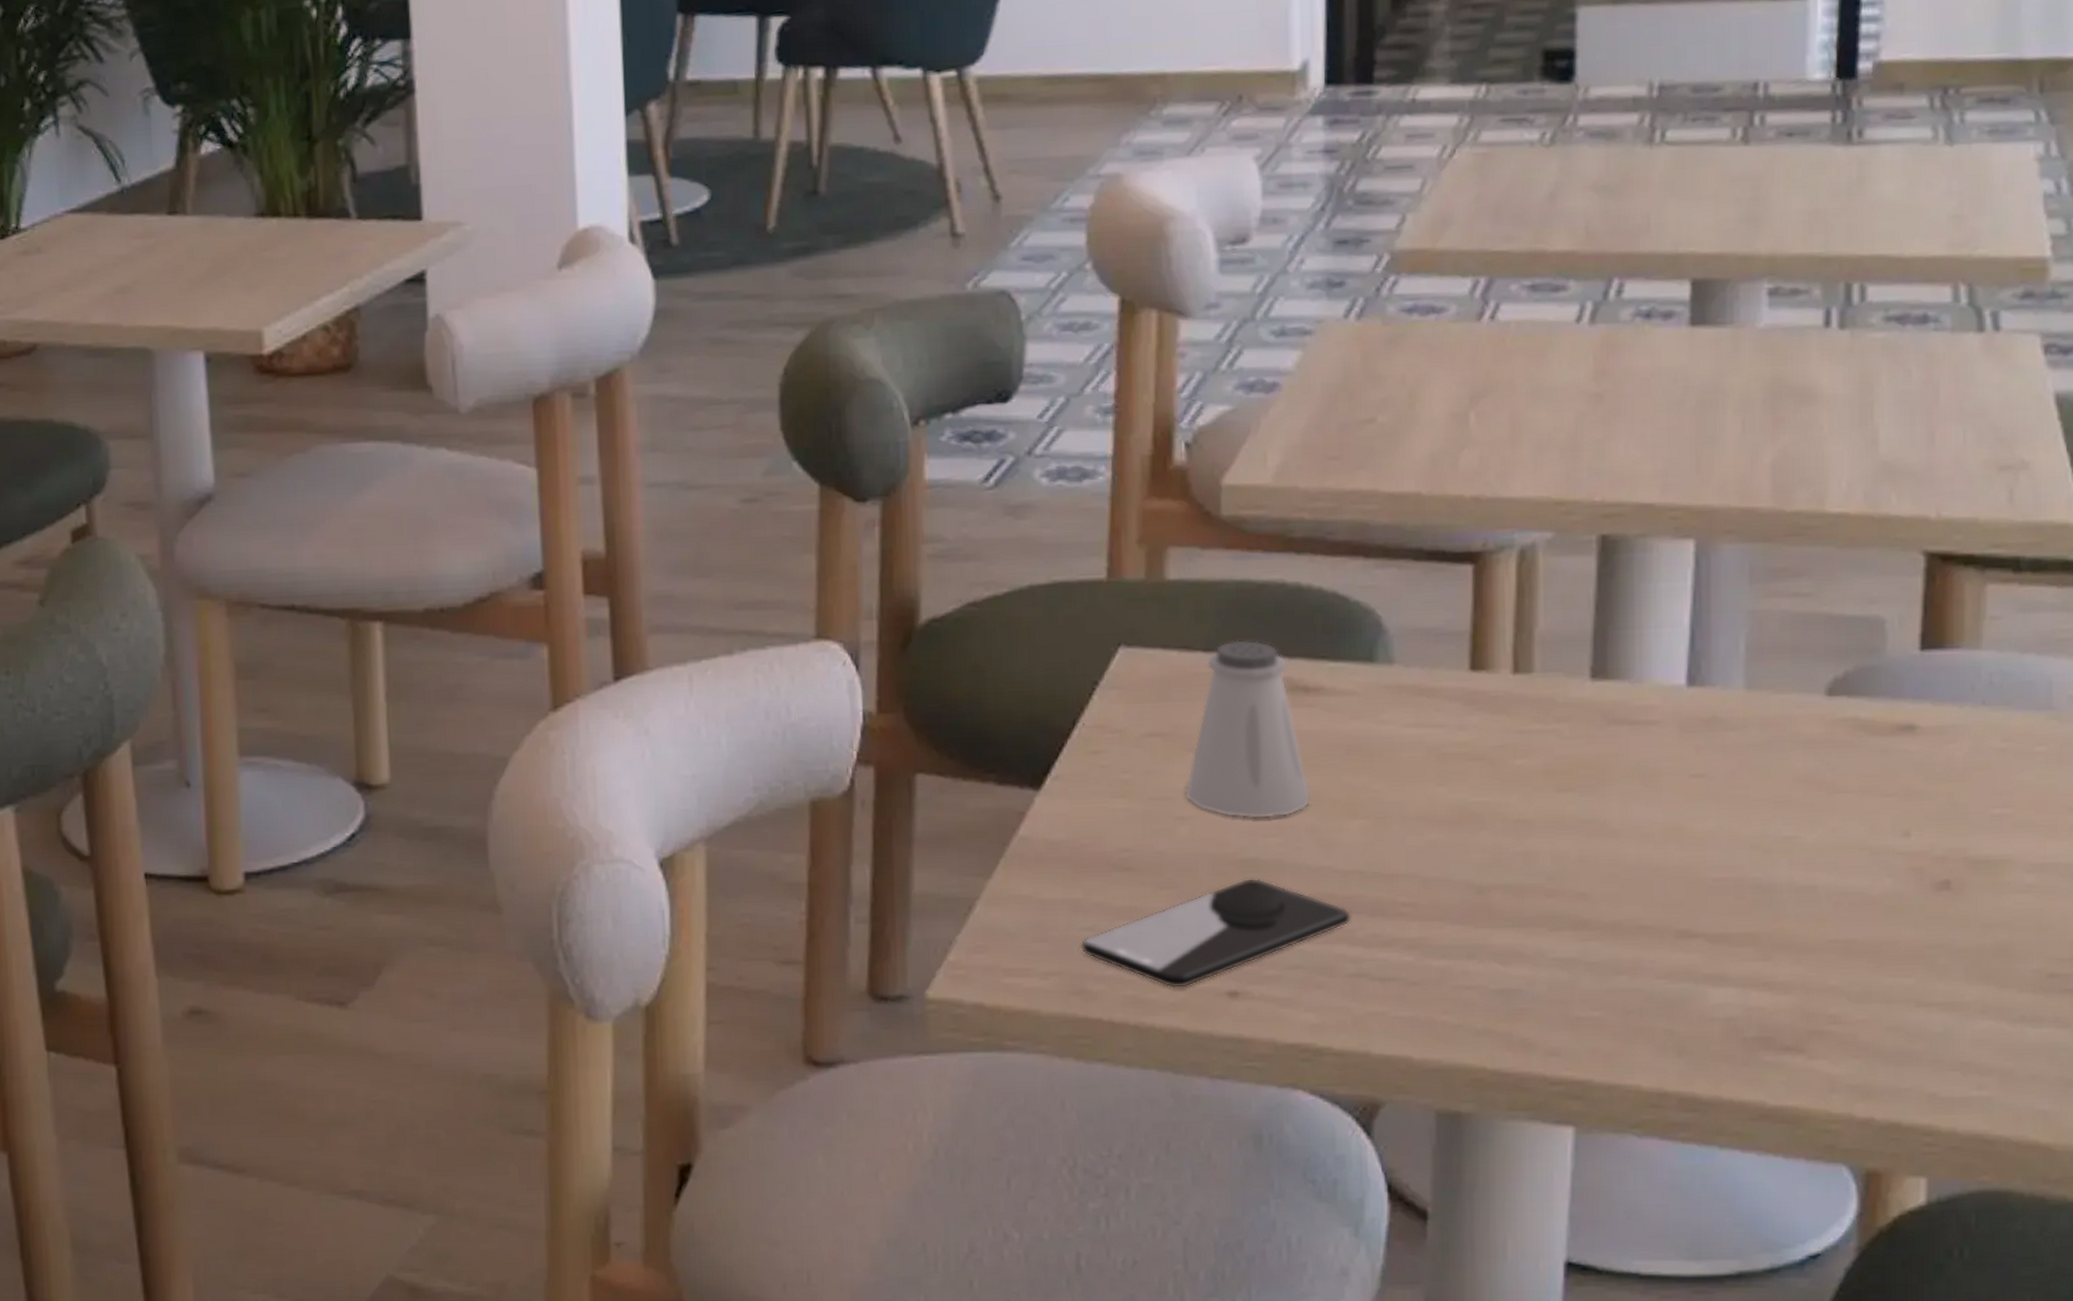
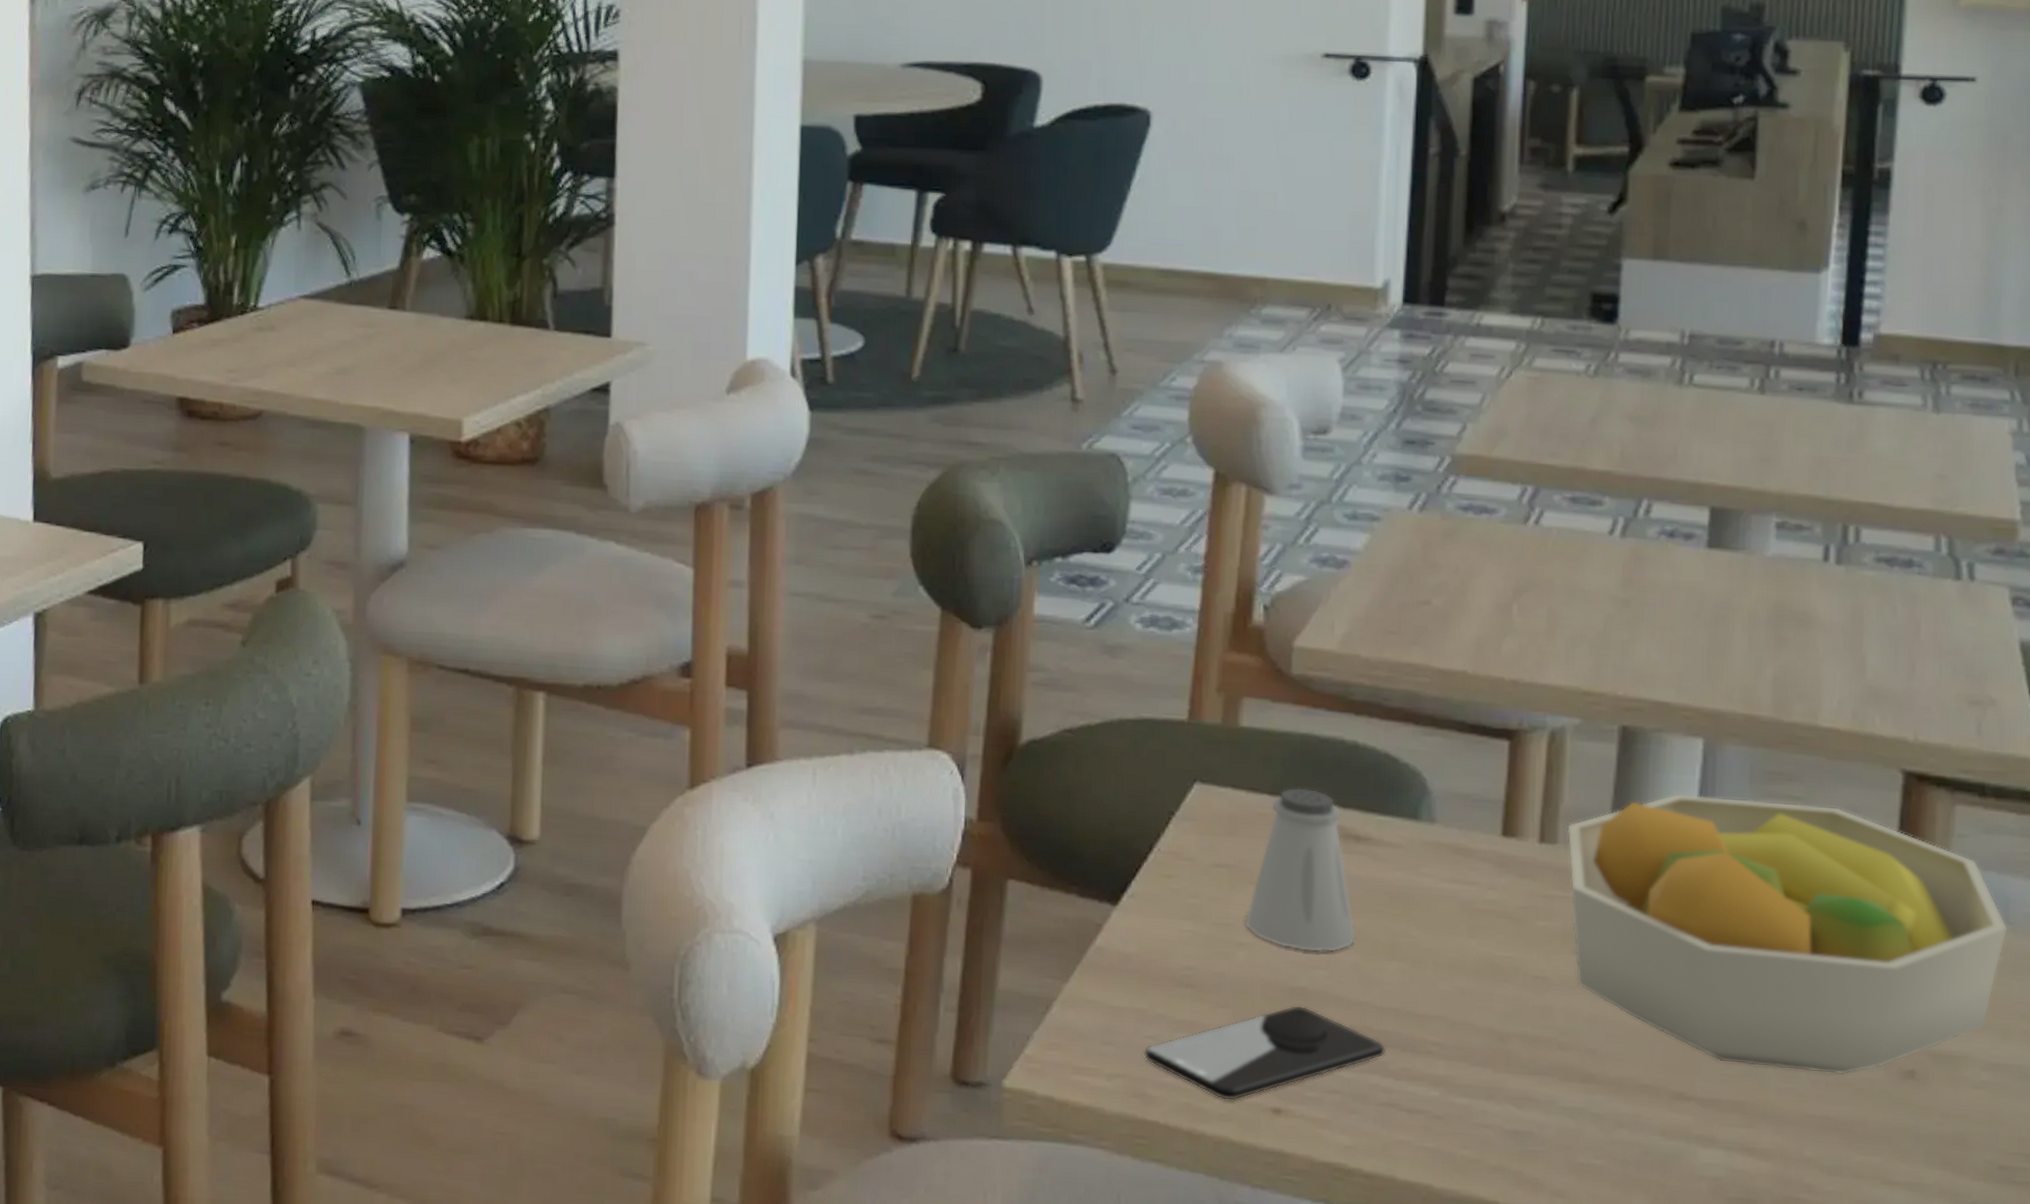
fruit bowl: none [1544,599,2051,894] -> present [1567,793,2008,1075]

